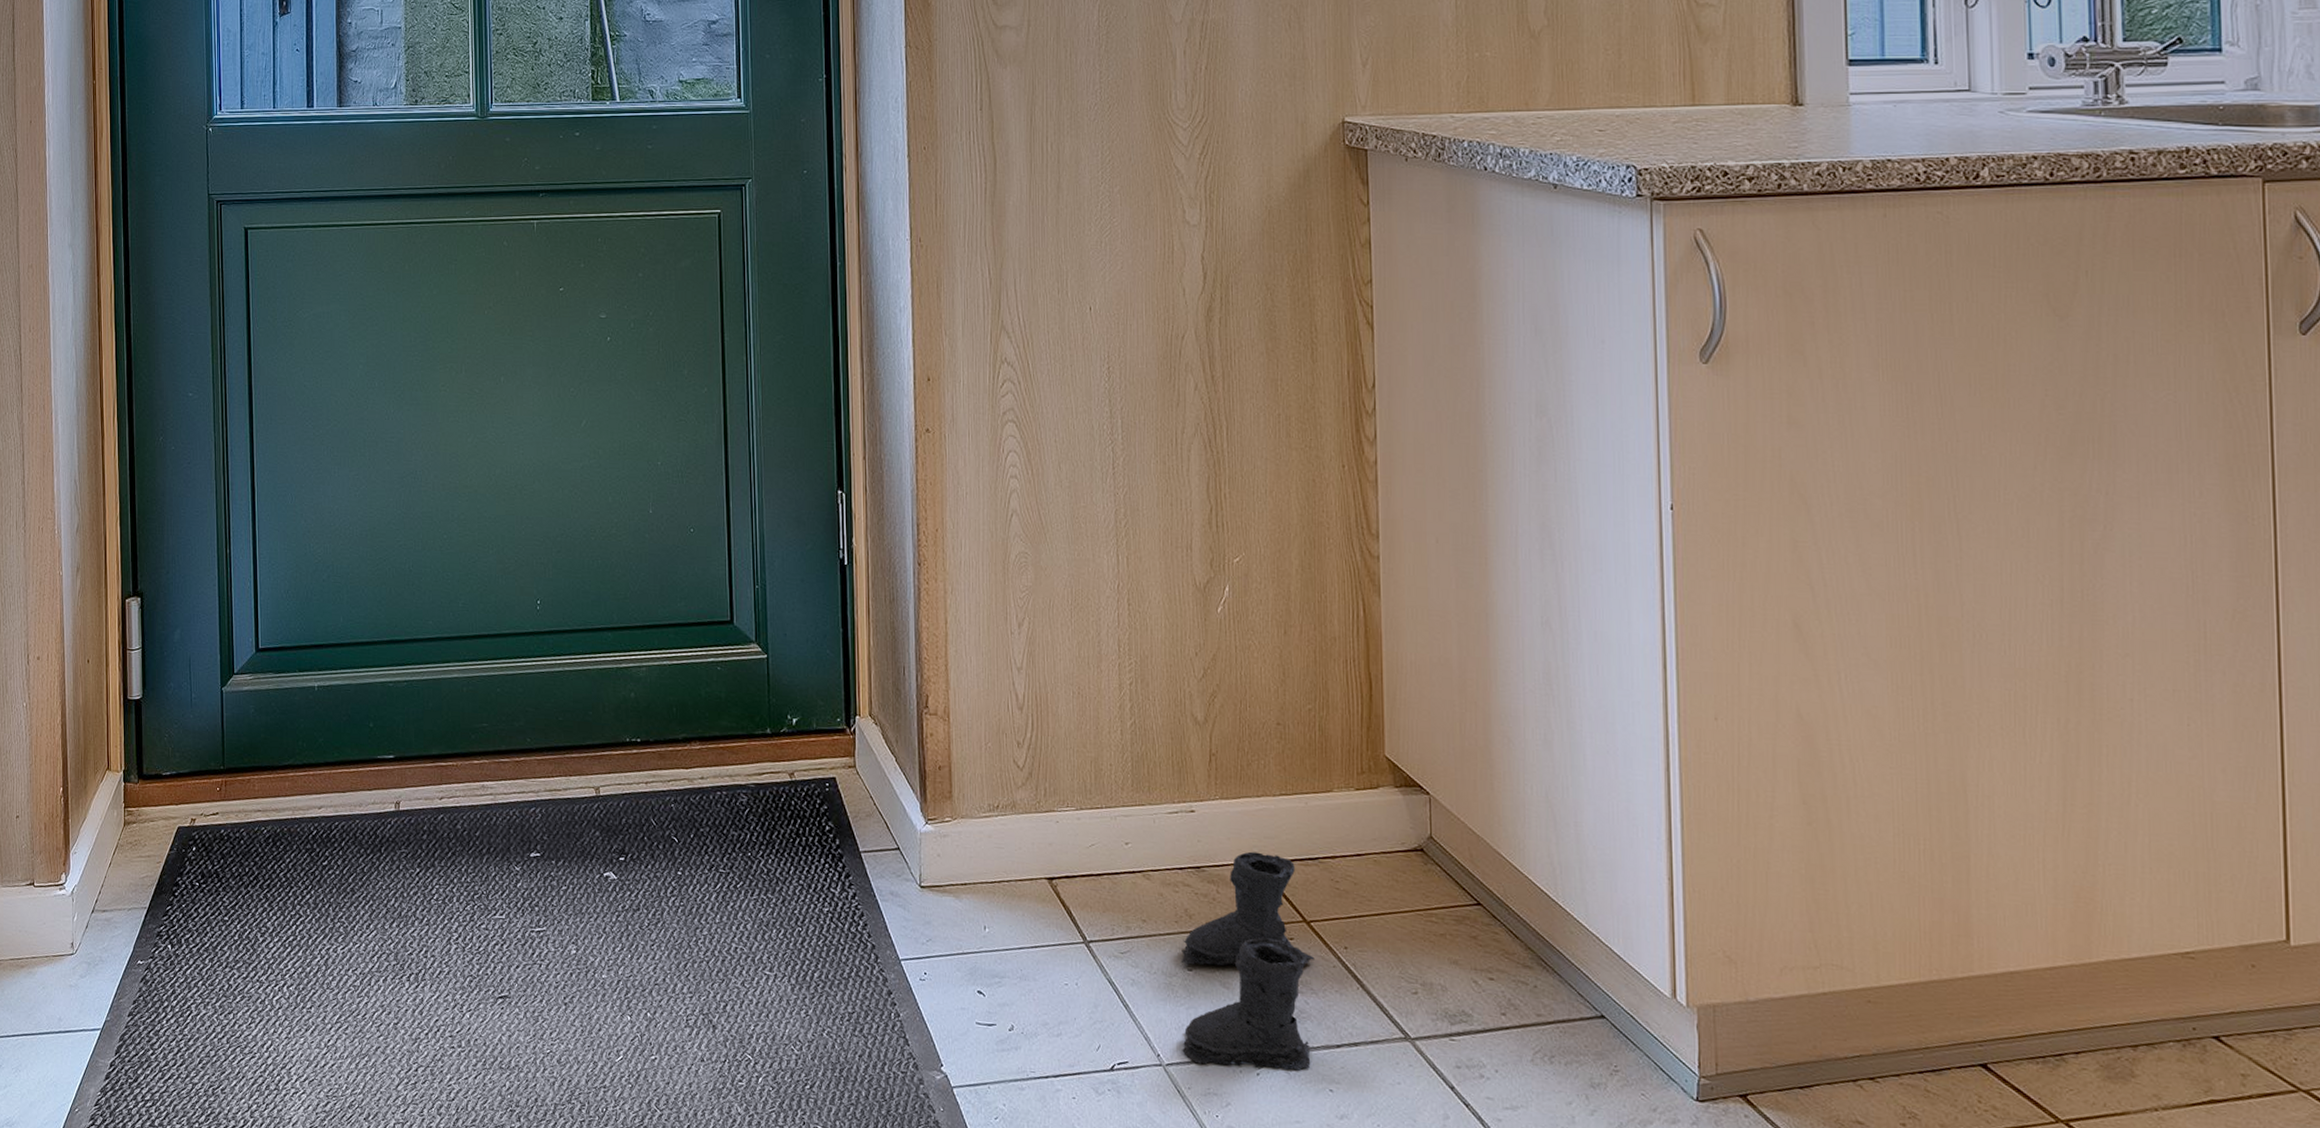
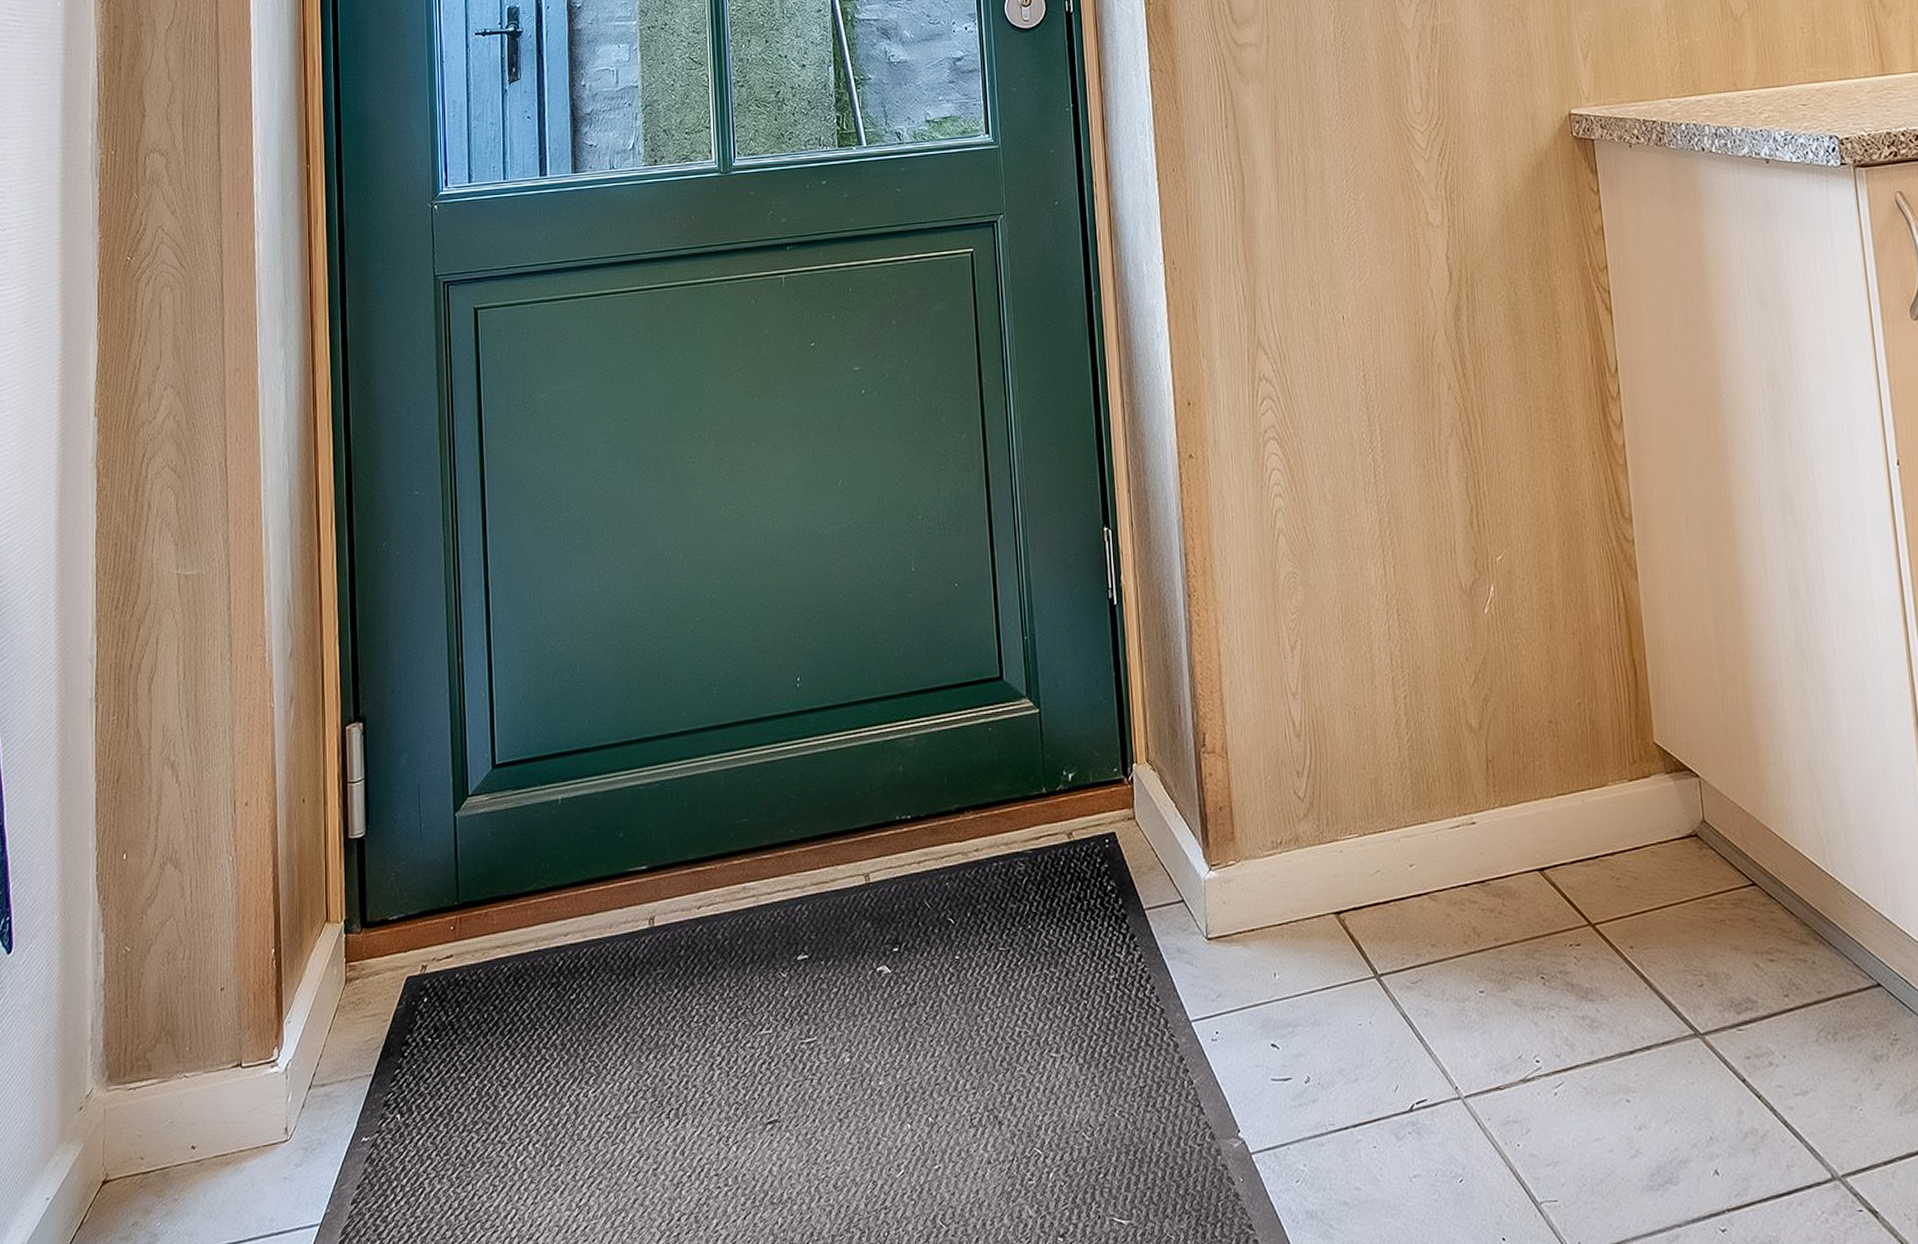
boots: present [1180,851,1315,1071] -> none [1472,858,1606,1092]

